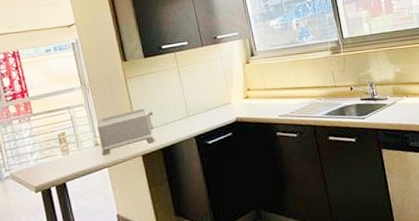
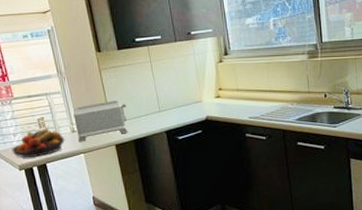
fruit bowl: none [28,144,87,178] -> present [12,129,65,158]

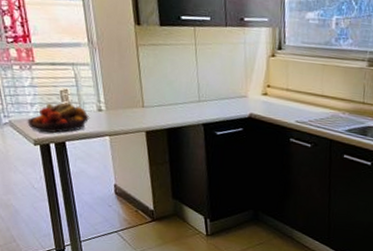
toaster: present [73,99,128,142] -> none [101,81,164,124]

